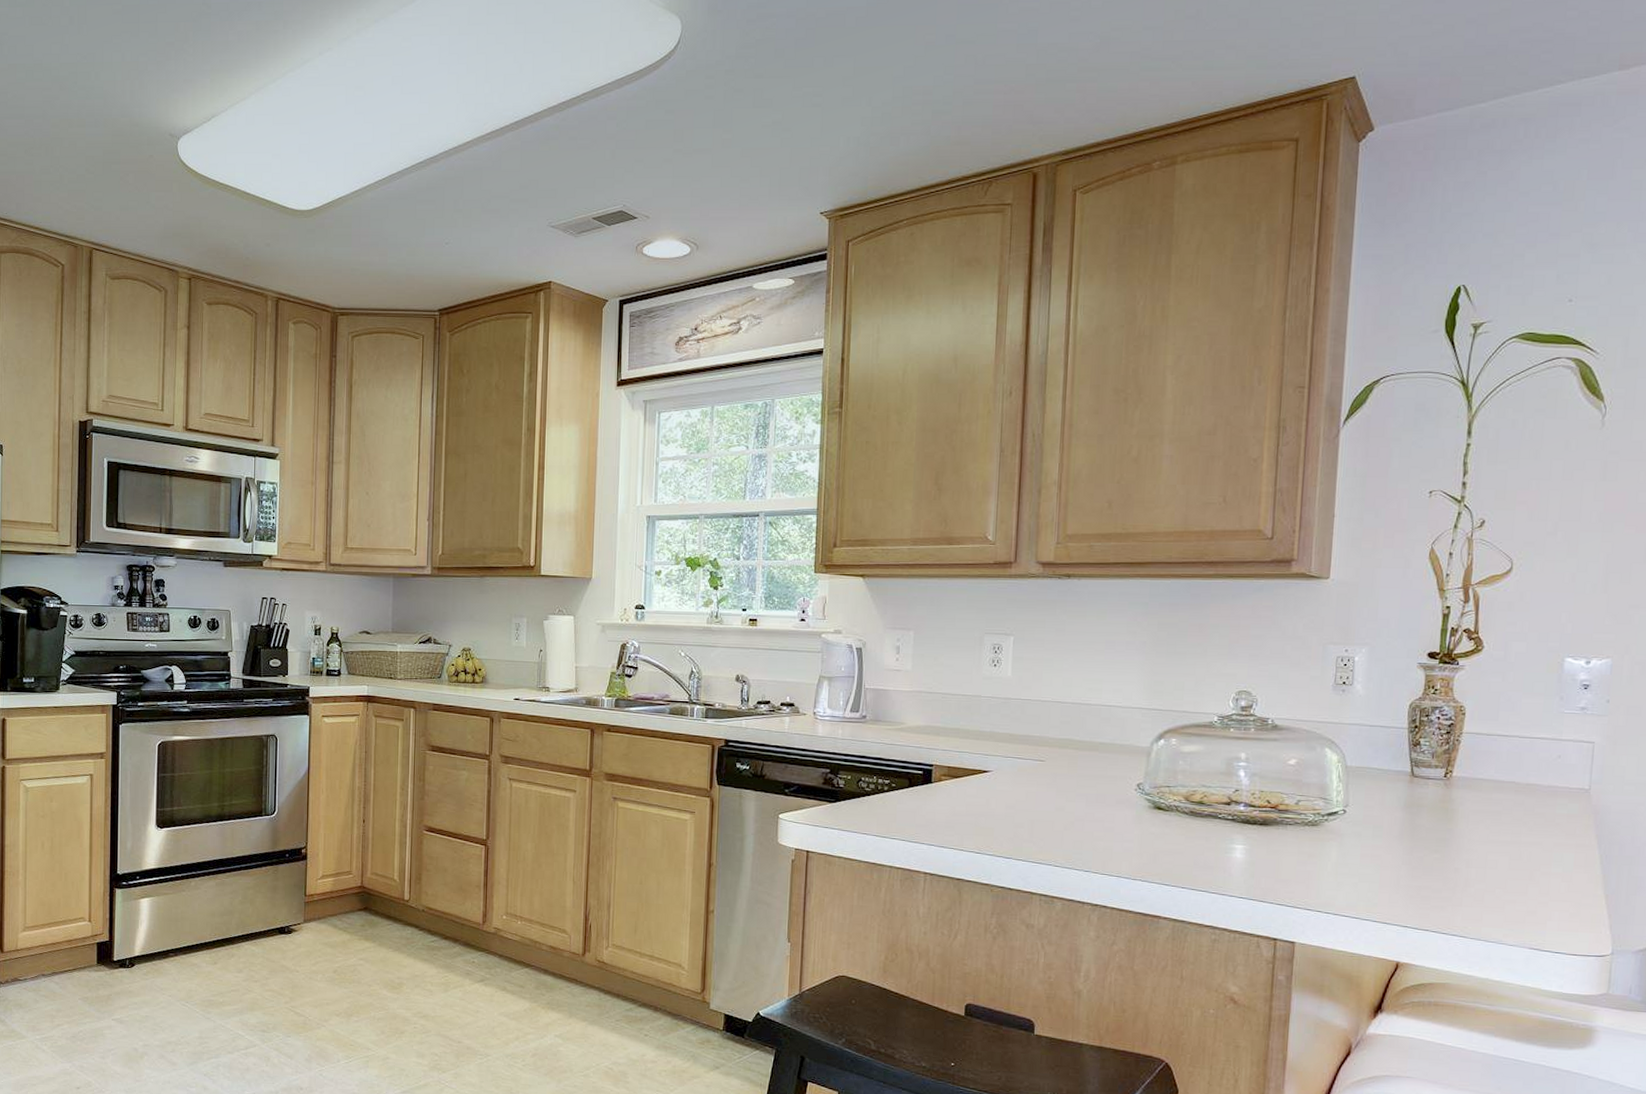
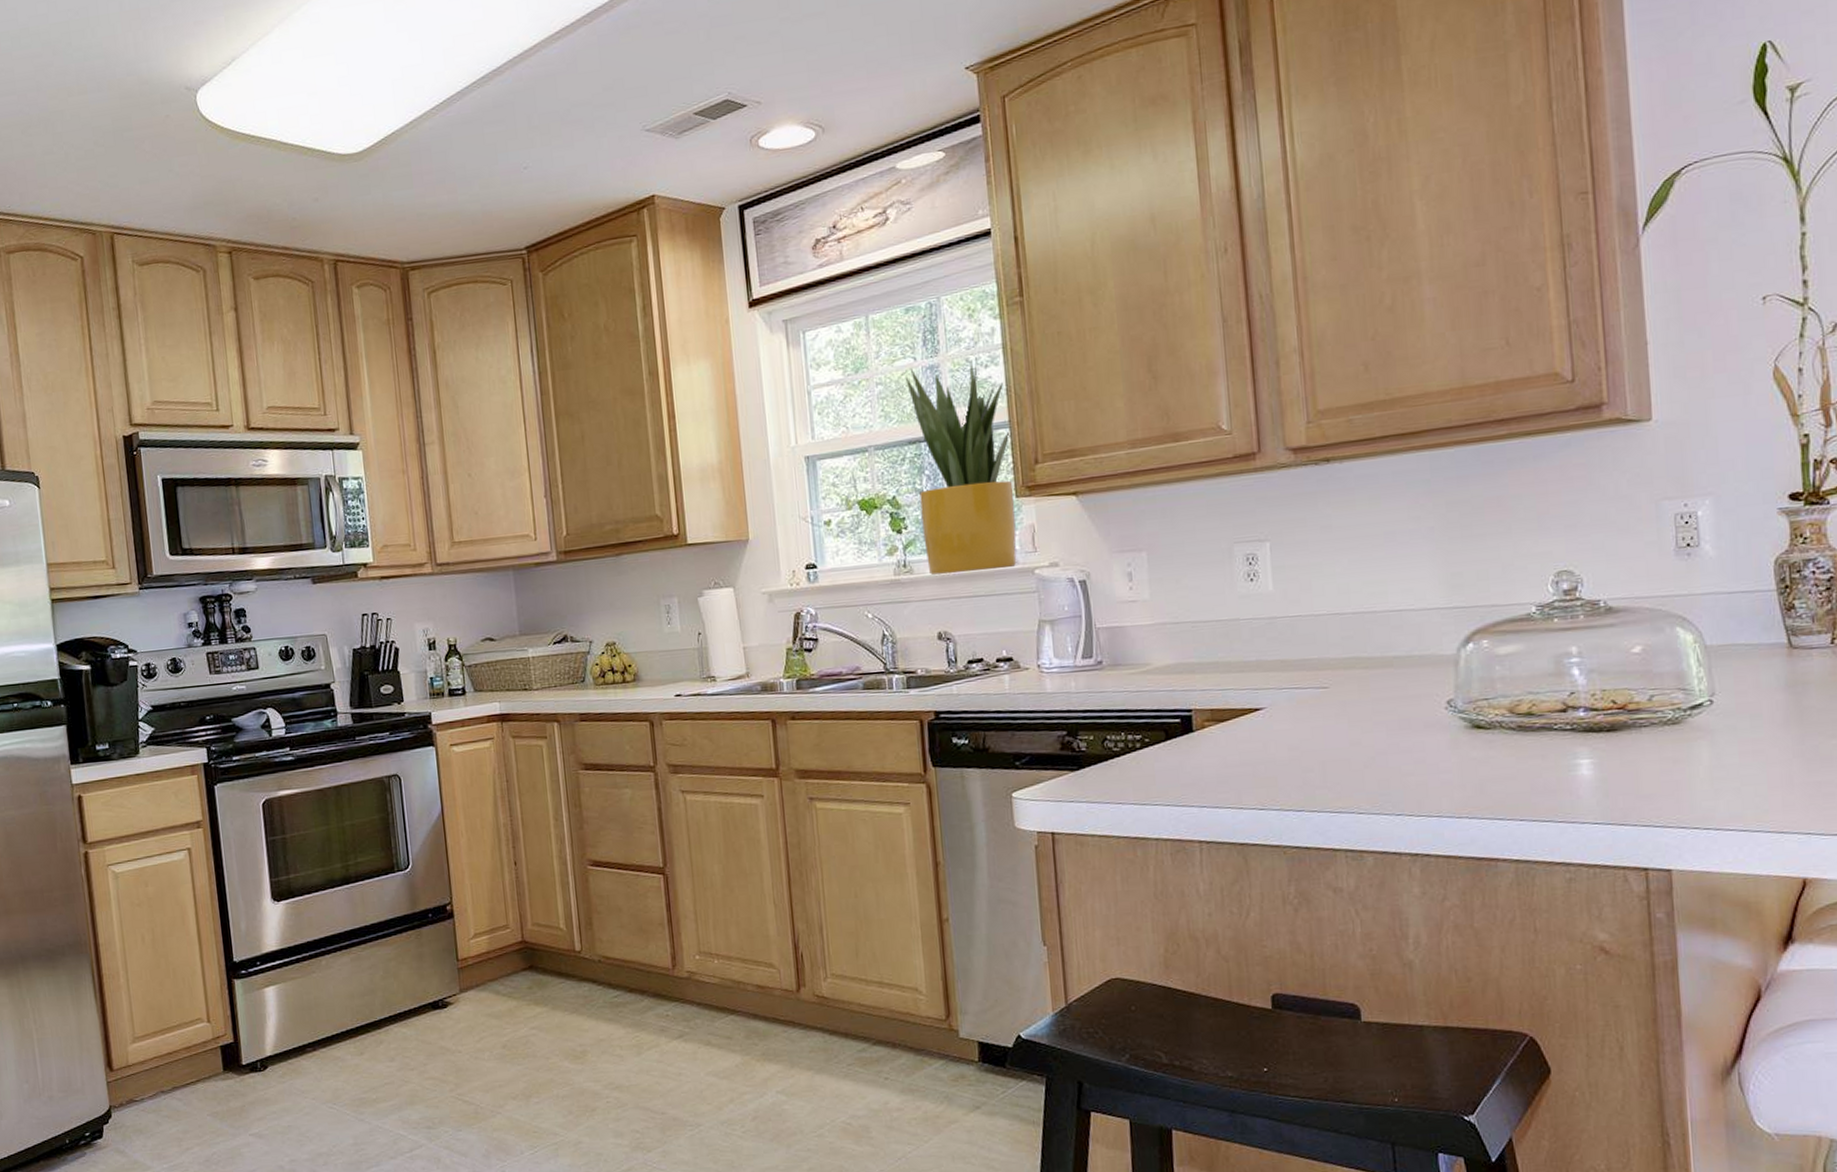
planter: none [735,454,817,629] -> present [905,359,1017,575]

